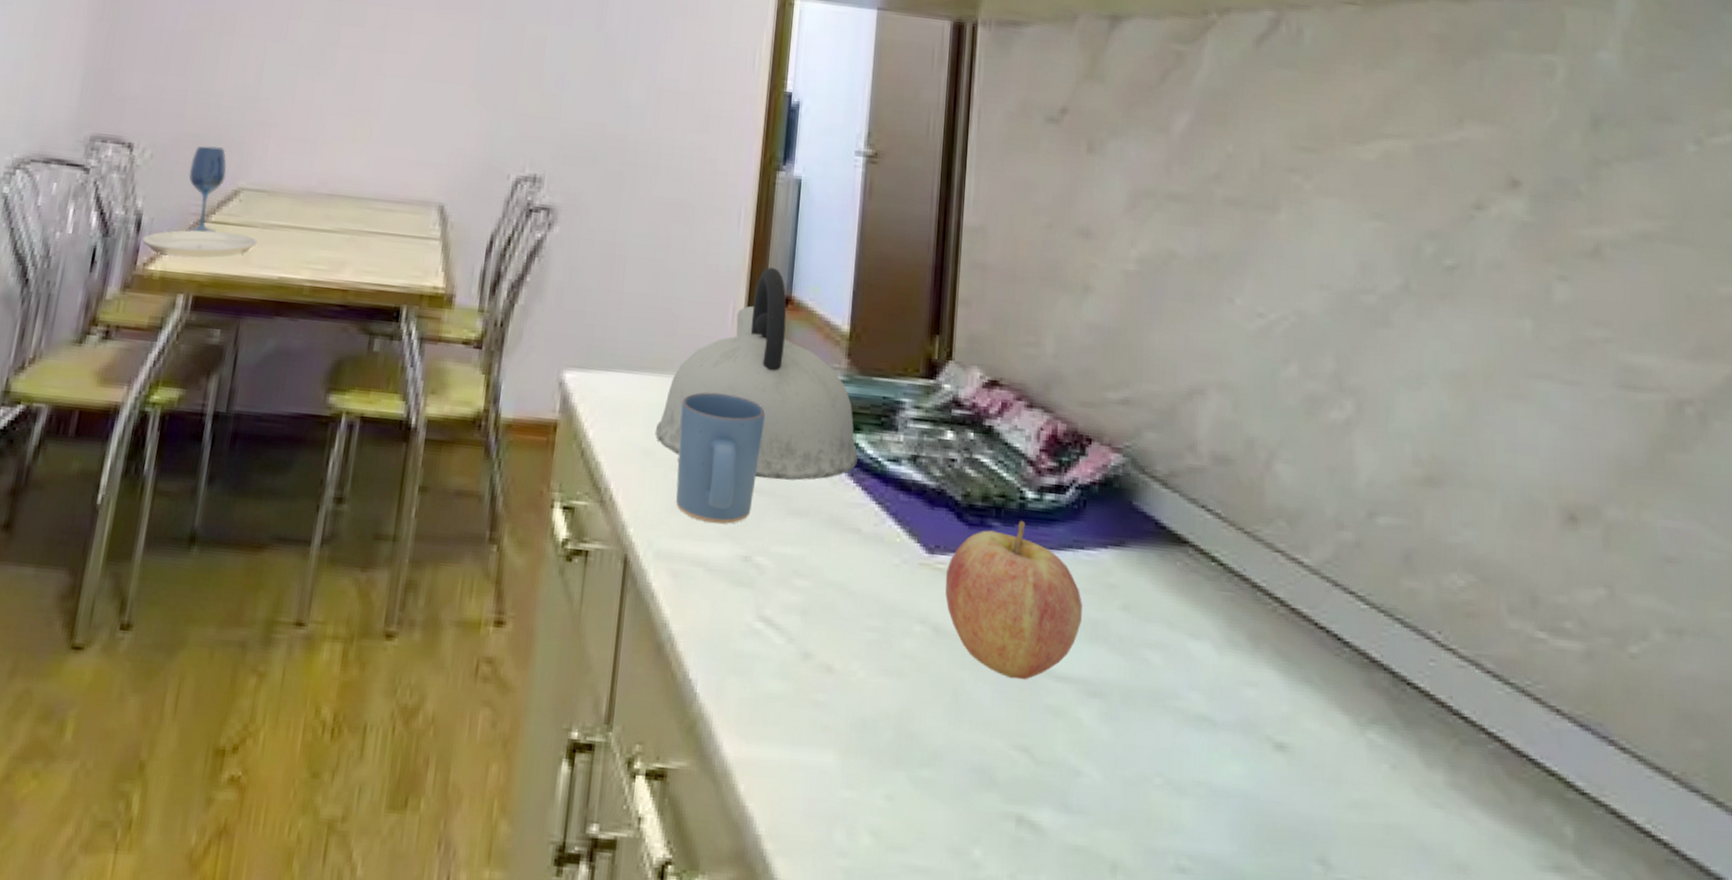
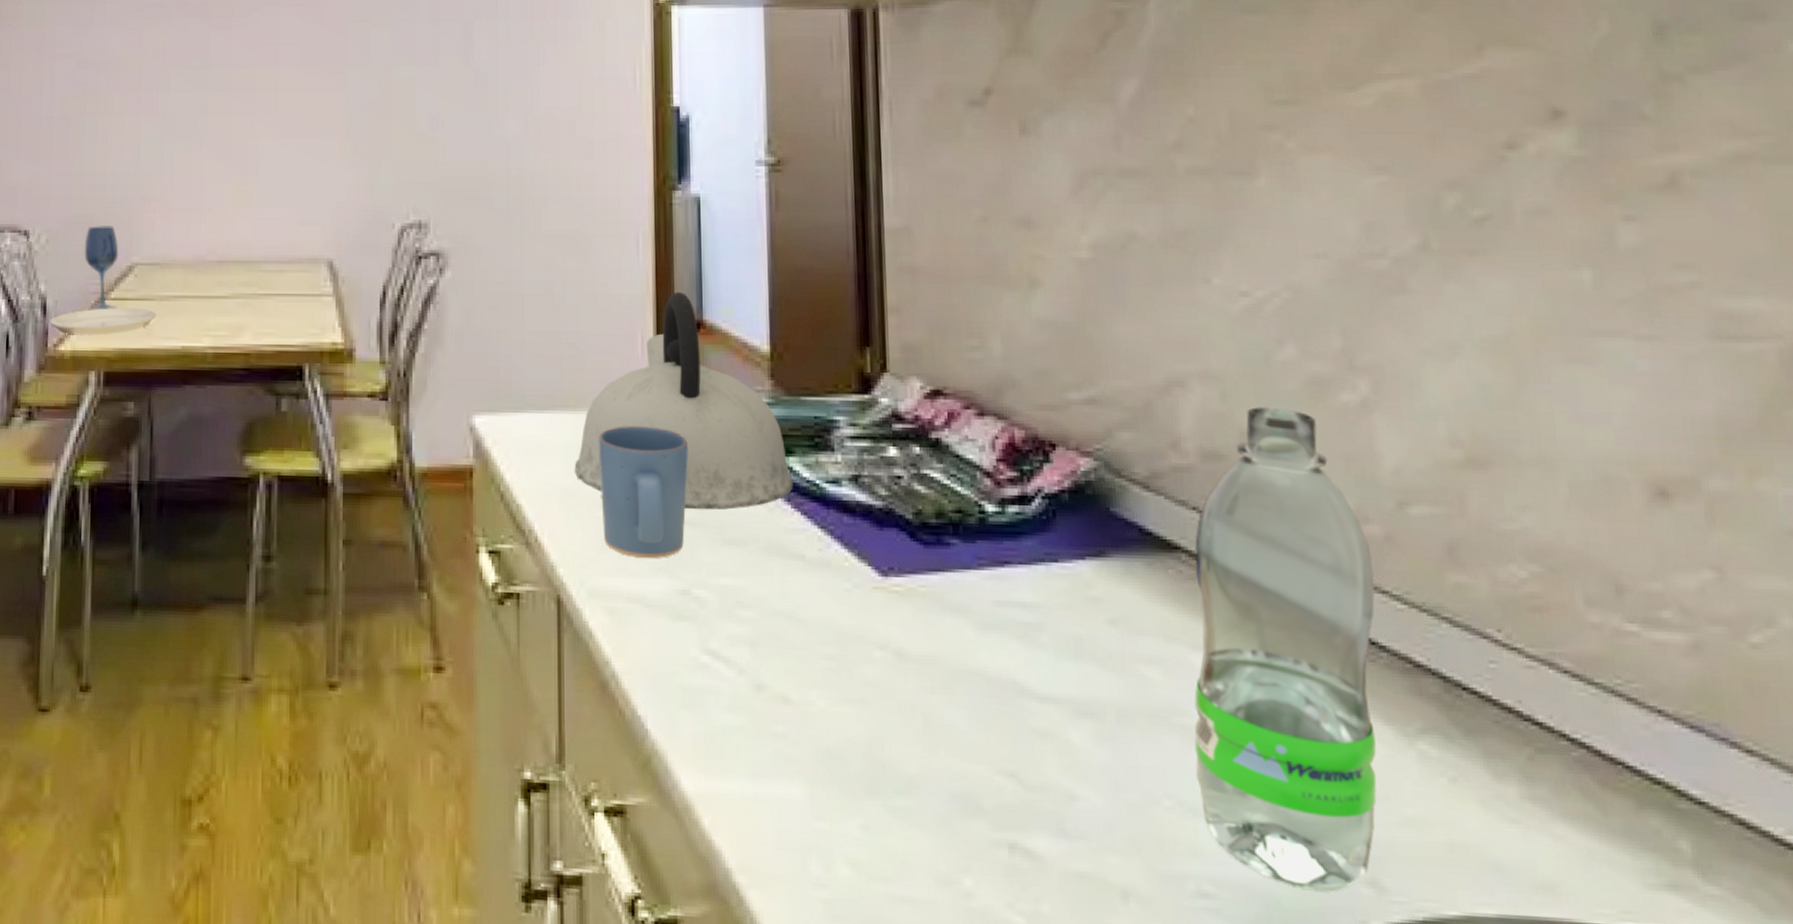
fruit: present [945,520,1082,680] -> none [903,535,1063,703]
bottle: none [1184,418,1345,867] -> present [1194,407,1377,891]

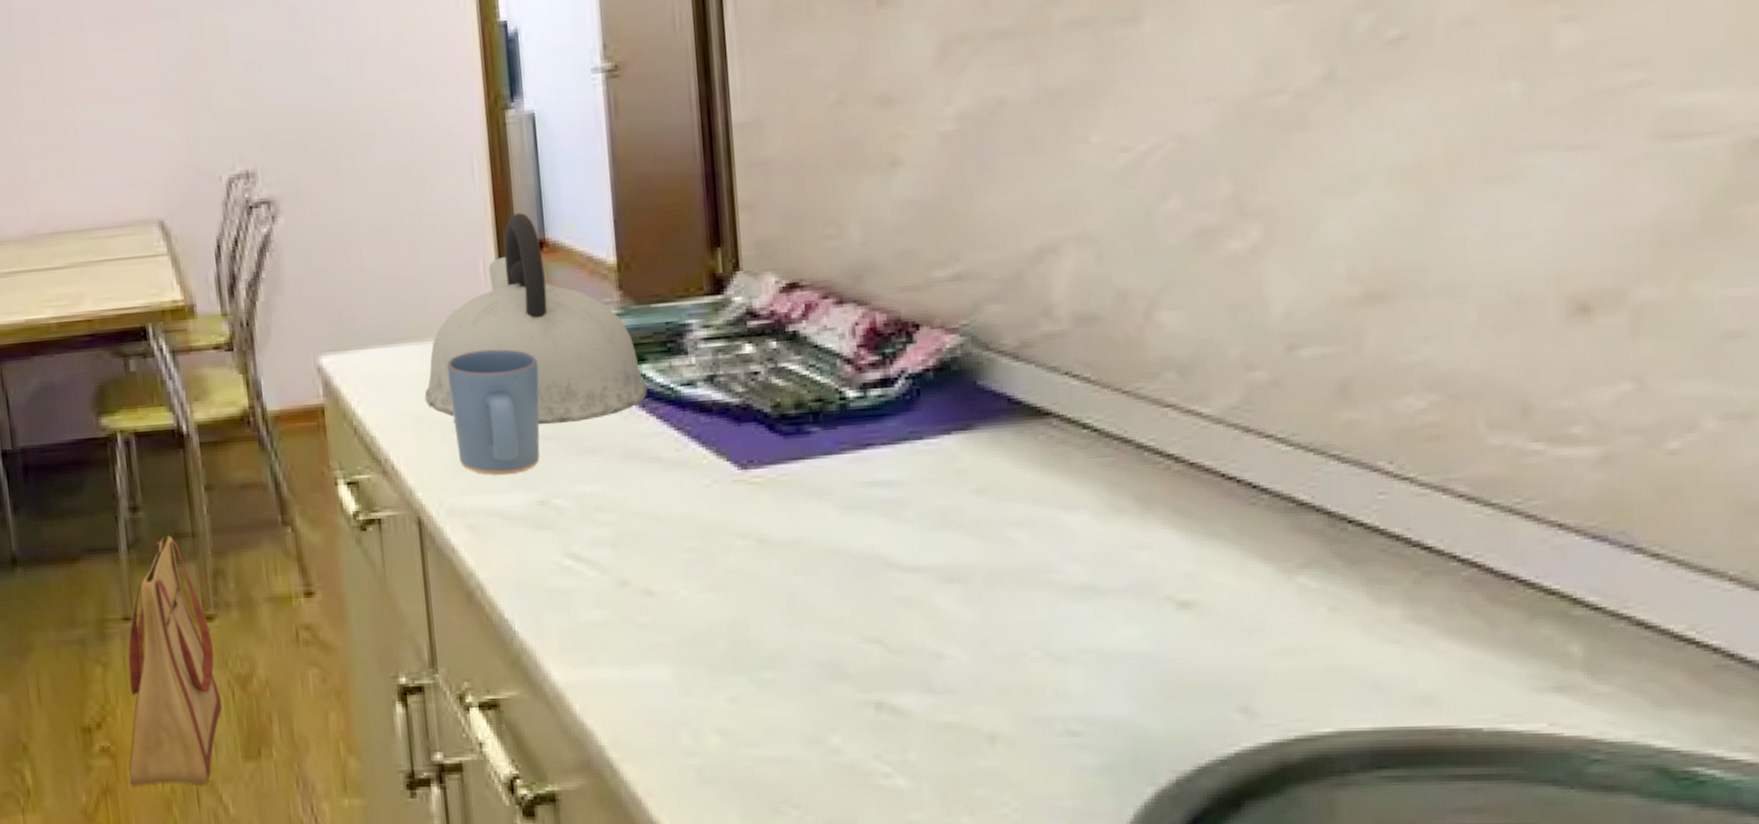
shopping bag: none [226,590,335,878] -> present [128,535,222,786]
bottle: present [1194,407,1377,891] -> none [1064,263,1259,721]

